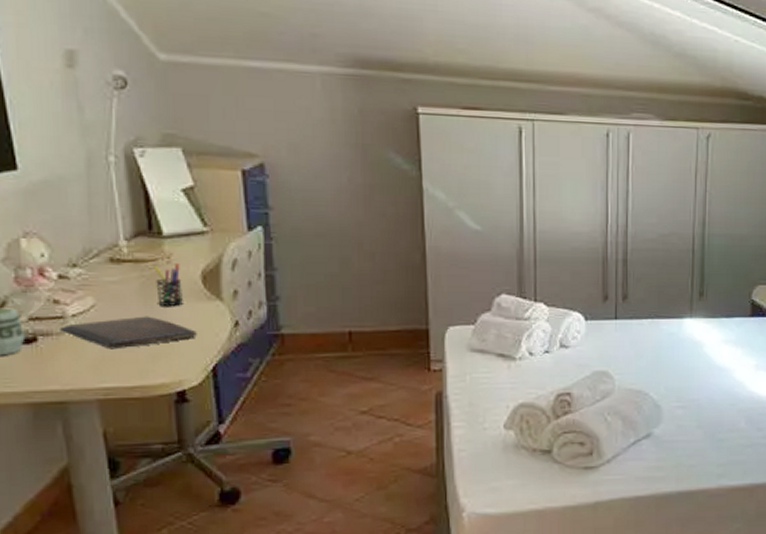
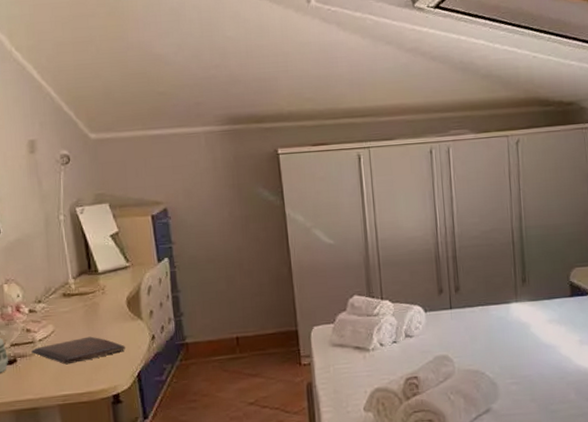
pen holder: present [154,262,183,306] -> none [93,292,114,328]

